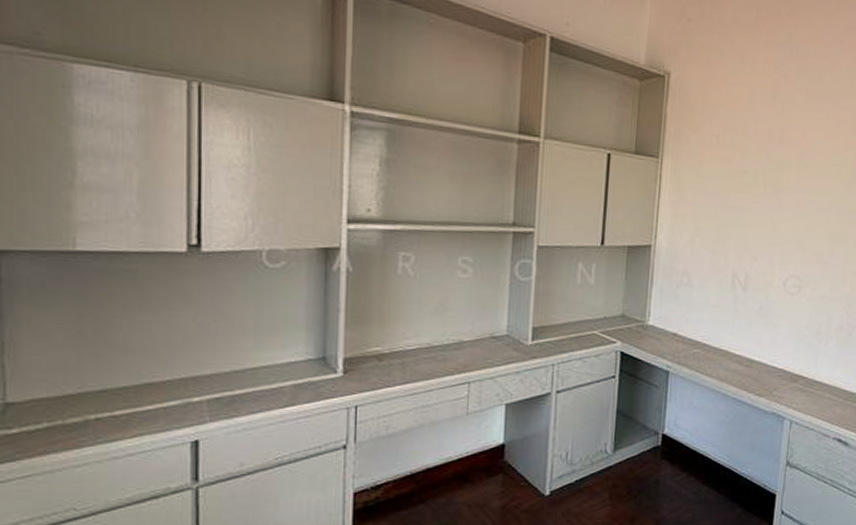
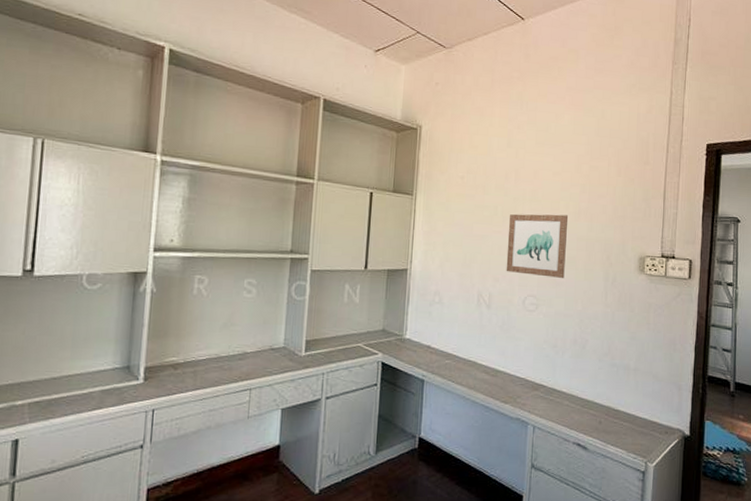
wall art: none [765,181,841,256] -> present [506,214,569,278]

